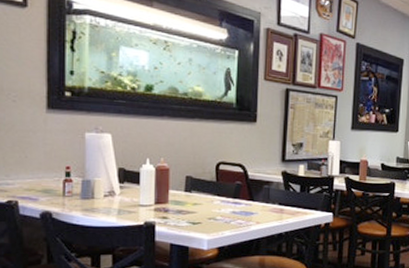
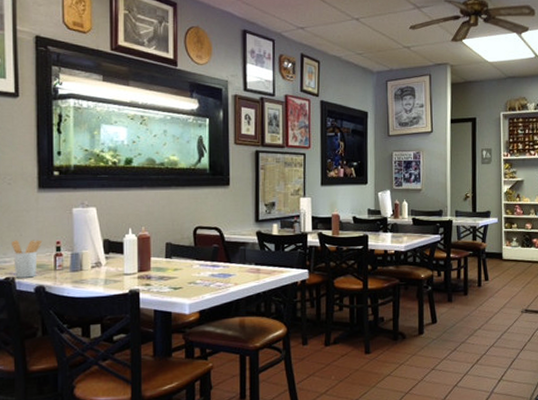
utensil holder: none [16,162,51,203] -> present [12,239,43,278]

